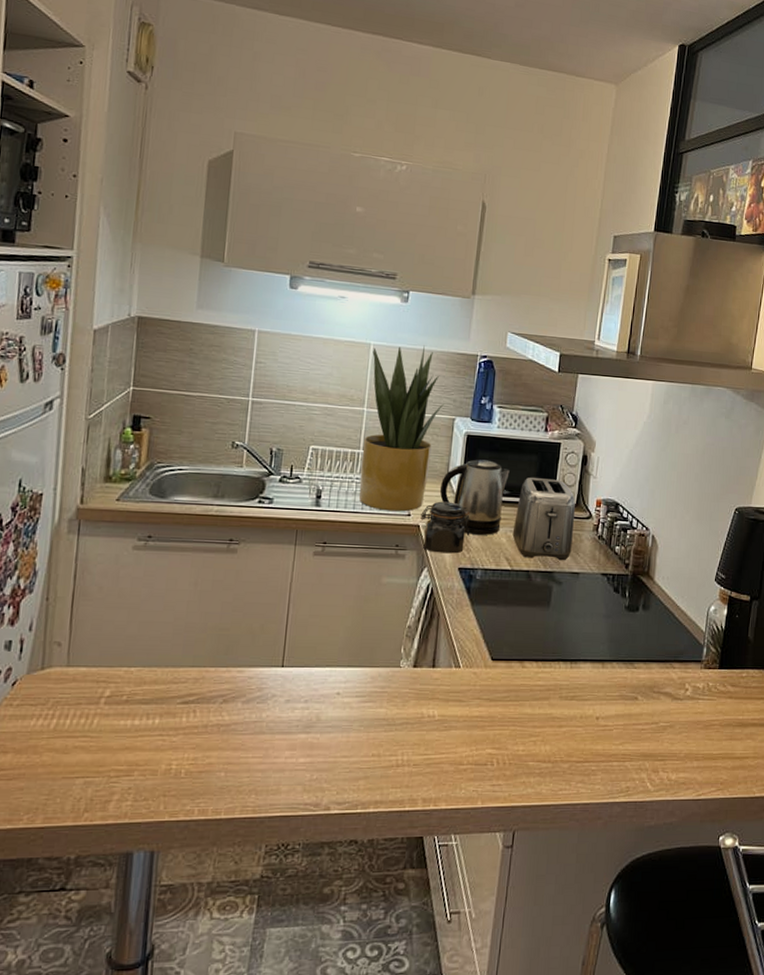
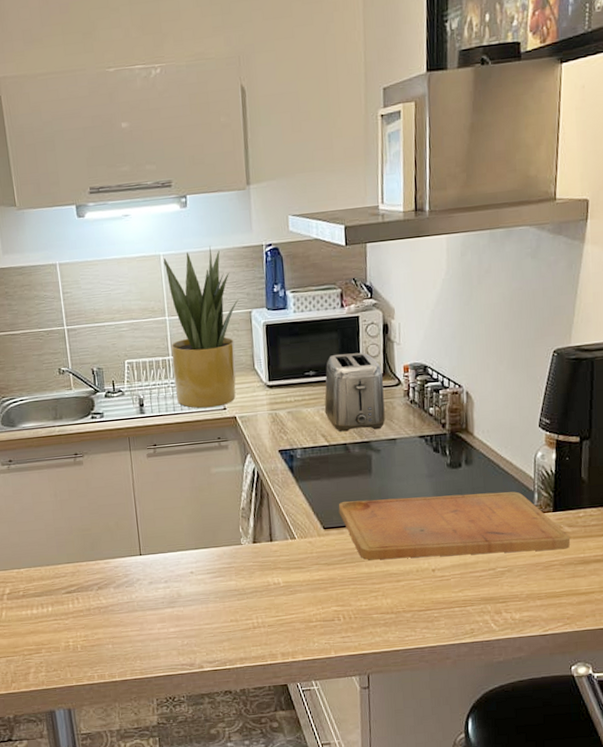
jar: present [421,501,471,554] -> none [235,390,284,440]
kettle: present [439,459,510,535] -> none [248,345,313,418]
cutting board: none [510,632,732,709] -> present [338,491,571,560]

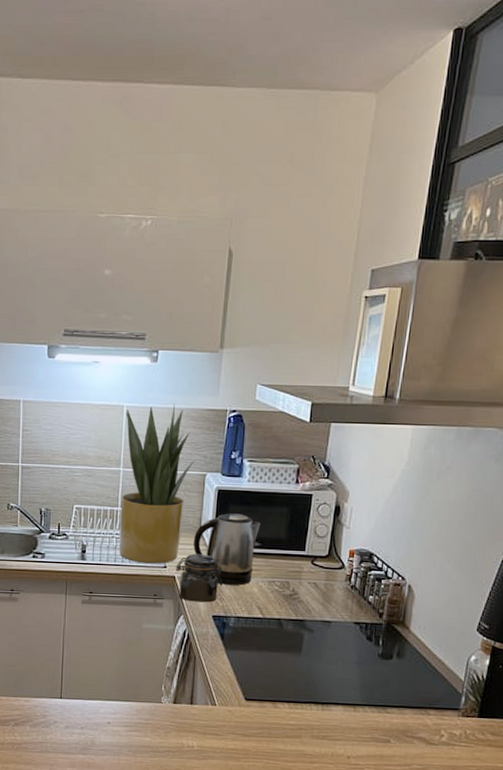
jar: none [235,390,284,440] -> present [176,554,223,603]
kettle: none [248,345,313,418] -> present [193,513,261,585]
toaster: present [324,352,385,432] -> none [264,529,328,610]
cutting board: present [338,491,571,560] -> none [262,675,492,756]

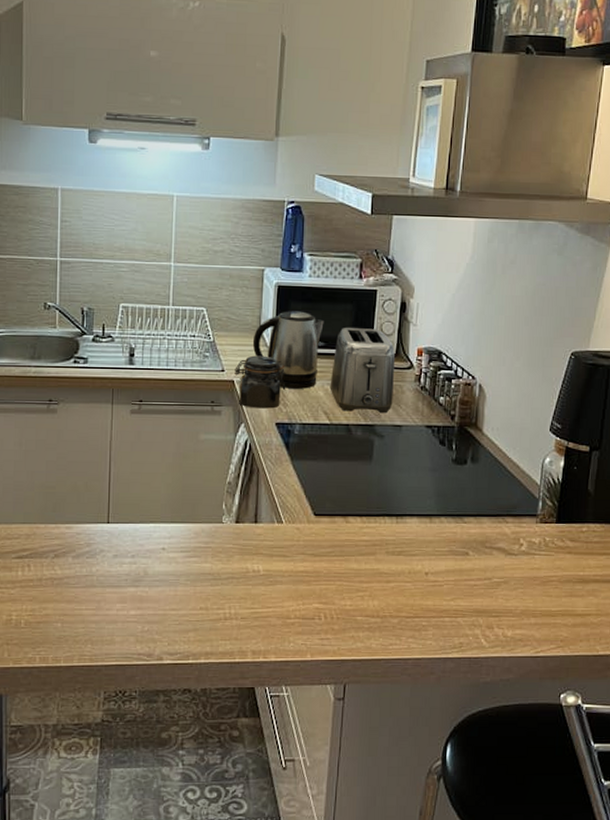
planter: present [119,404,196,564] -> none [171,194,254,367]
toaster: none [264,529,328,610] -> present [330,328,396,414]

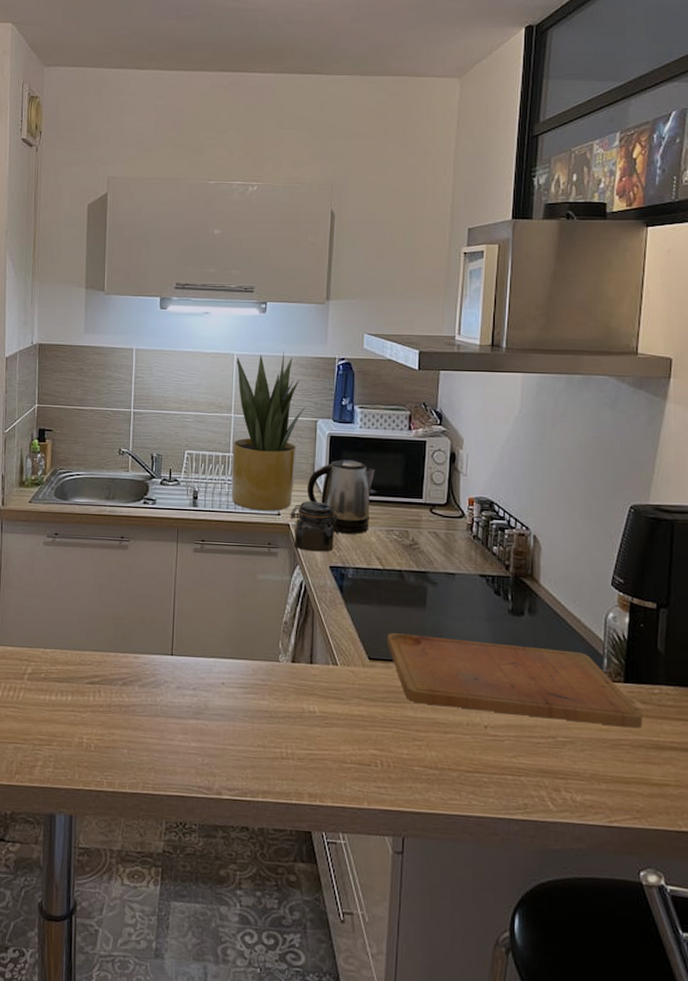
planter: none [171,194,254,367] -> present [231,352,307,511]
toaster: present [330,328,396,414] -> none [382,476,447,561]
cutting board: none [332,487,572,565] -> present [387,632,643,728]

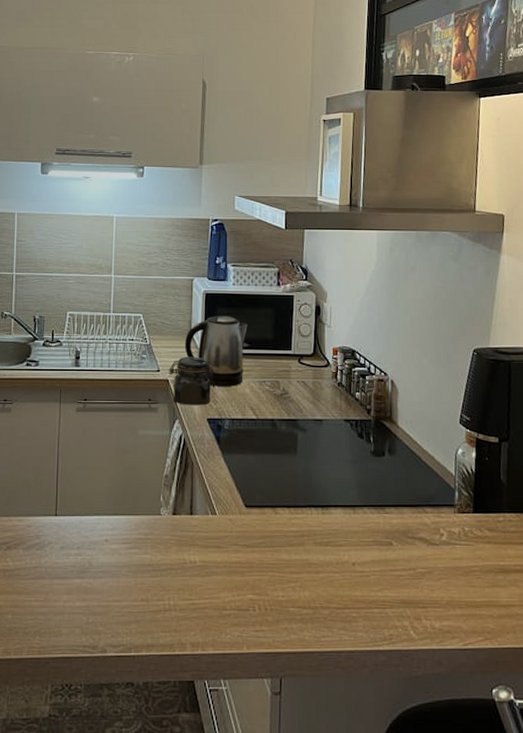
planter: present [231,352,307,511] -> none [112,214,183,368]
cutting board: present [387,632,643,728] -> none [261,479,491,555]

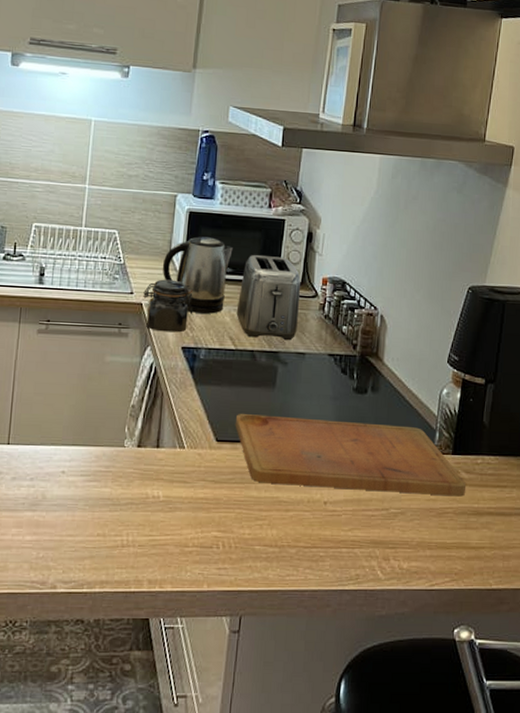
toaster: none [255,330,314,409] -> present [236,255,301,341]
cutting board: none [261,479,491,555] -> present [235,413,467,497]

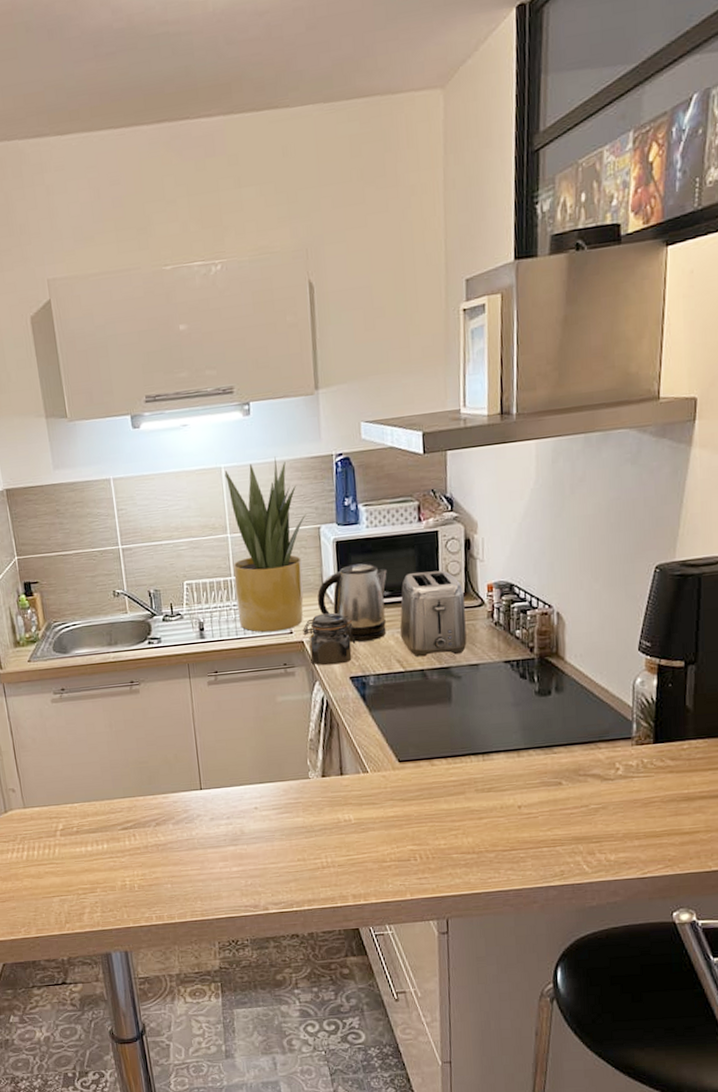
planter: none [81,121,167,290] -> present [224,456,308,632]
cutting board: present [235,413,467,497] -> none [414,721,673,796]

